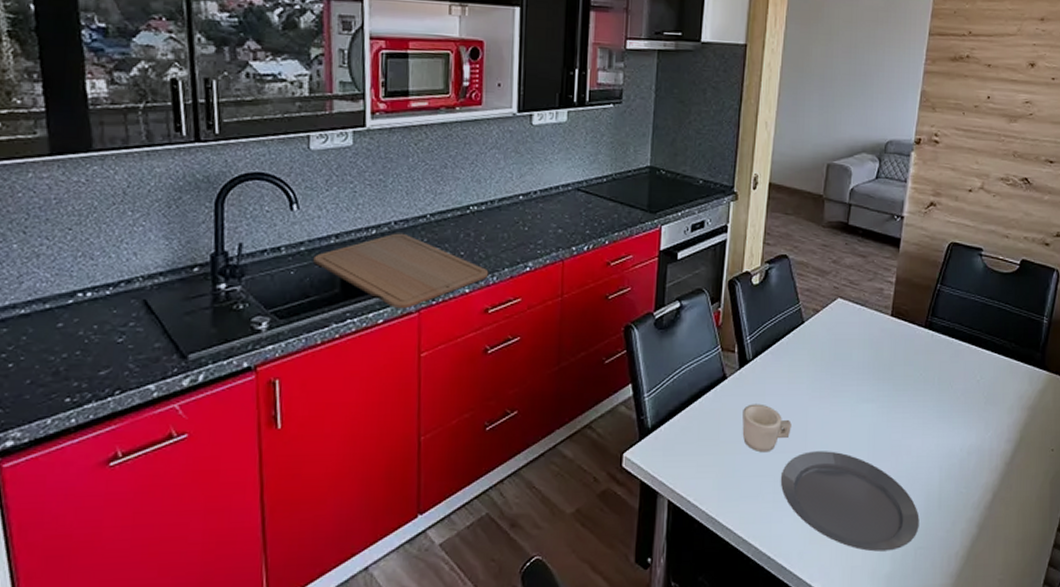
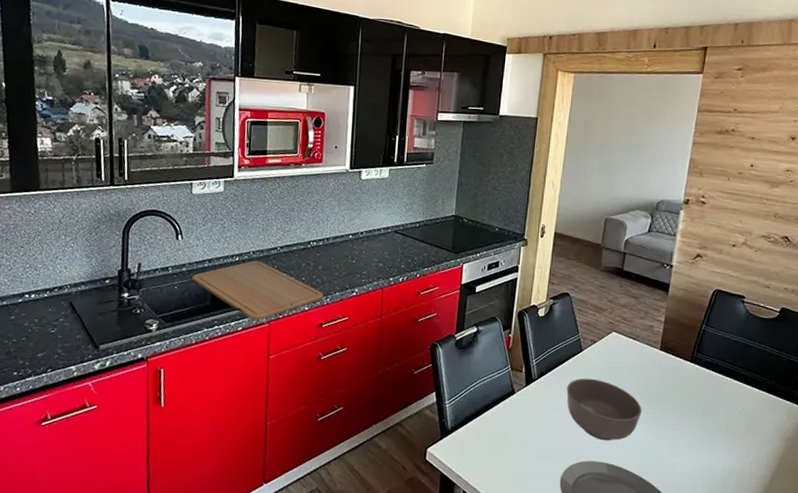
cup: present [742,403,792,453] -> none [527,416,570,458]
bowl: none [786,354,872,427] -> present [566,378,642,441]

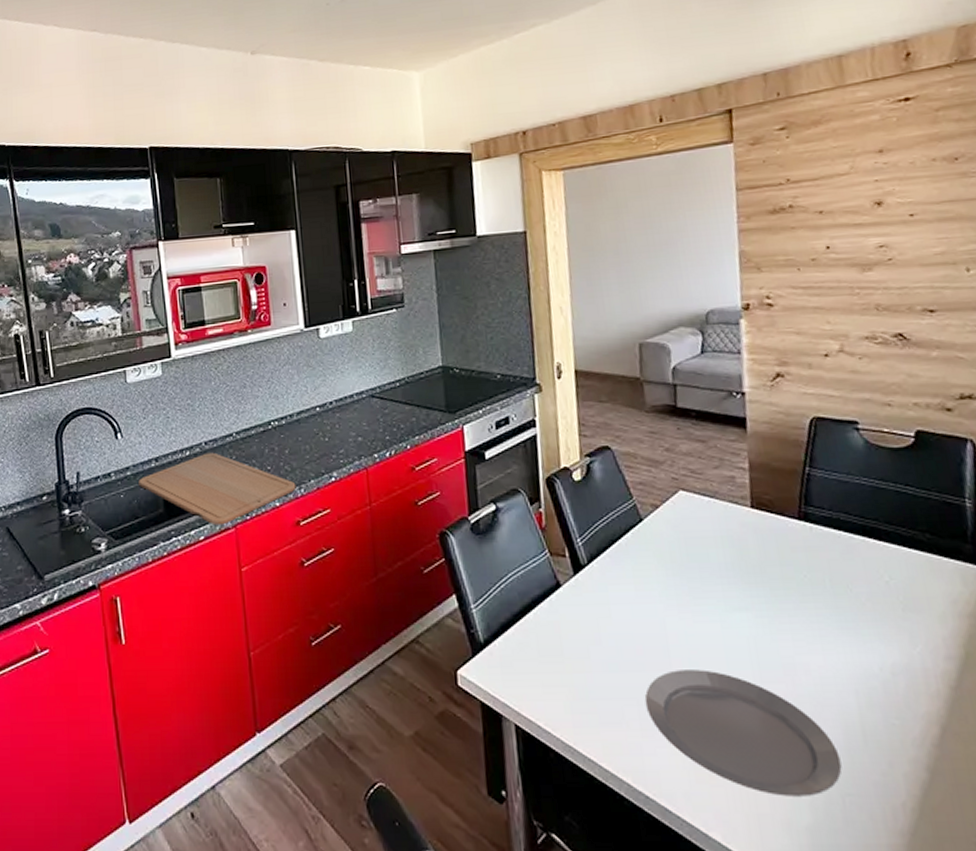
bowl: present [566,378,642,441] -> none [630,556,744,640]

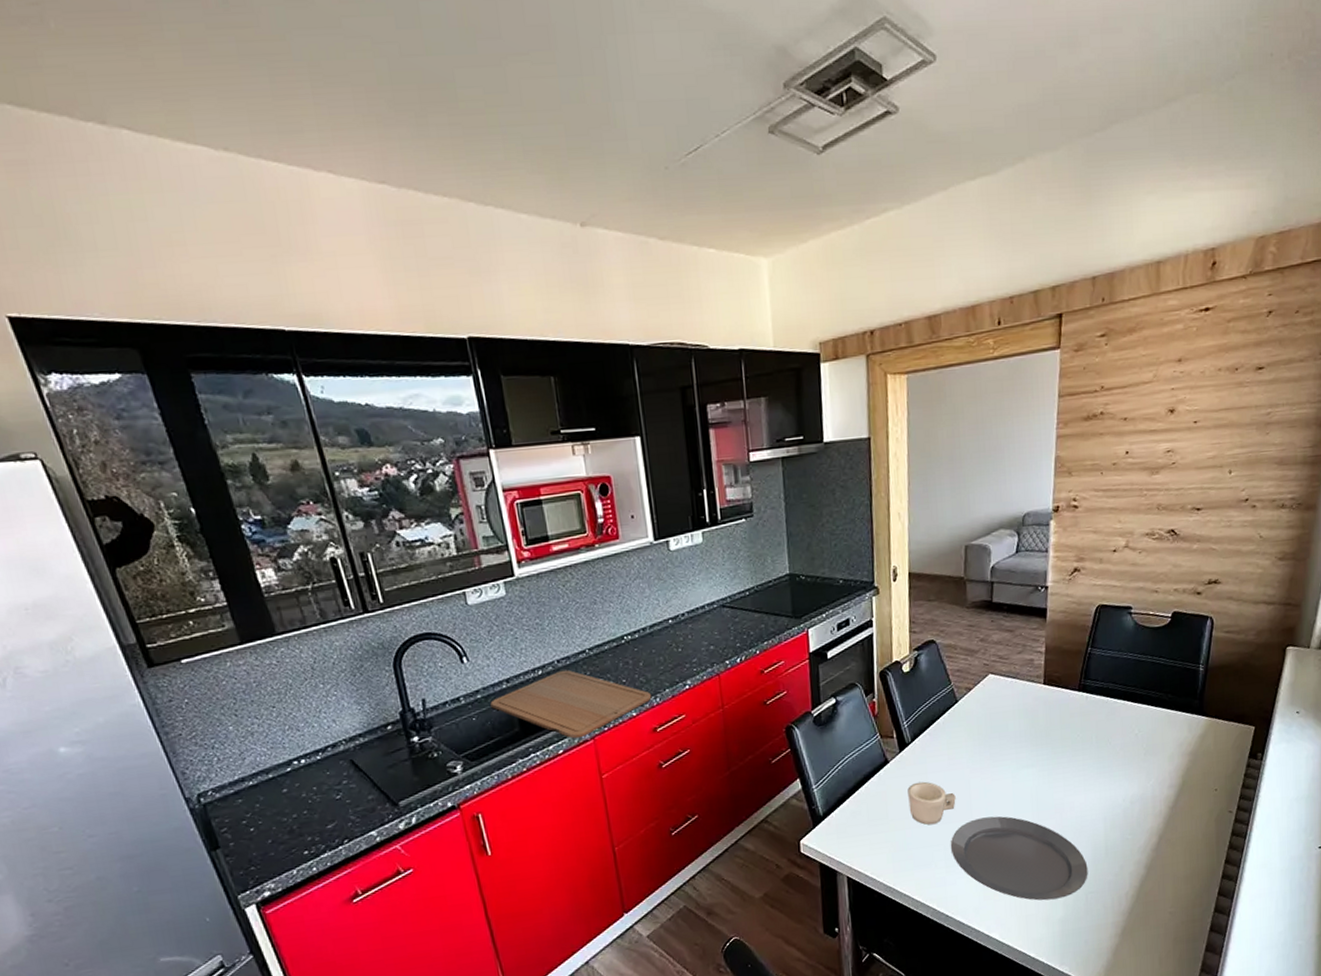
cup: none [586,614,649,671] -> present [907,781,956,825]

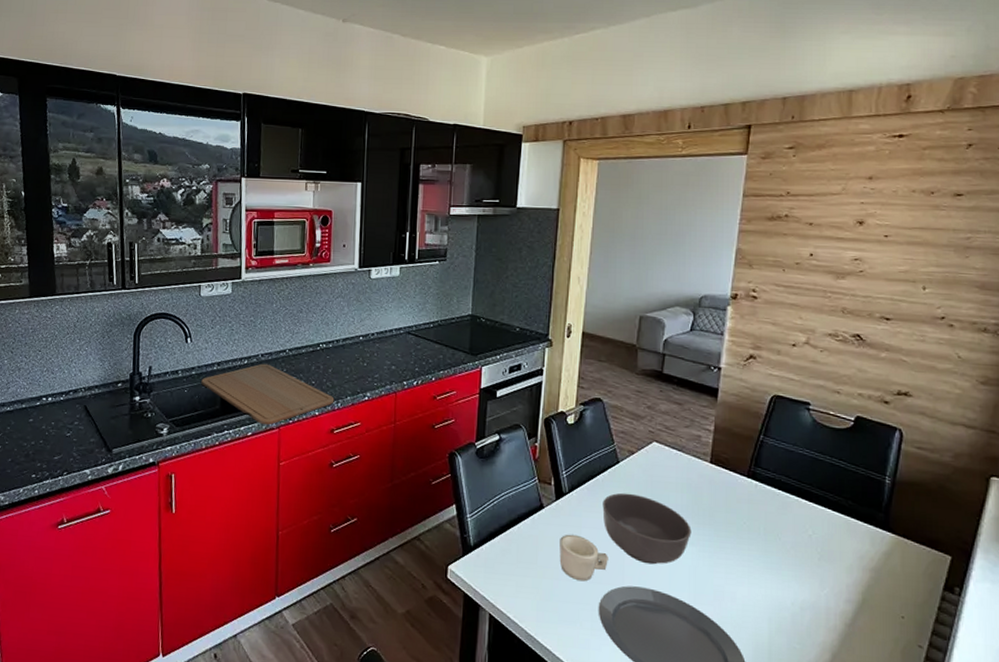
bowl: none [945,729,1031,795] -> present [602,492,692,565]

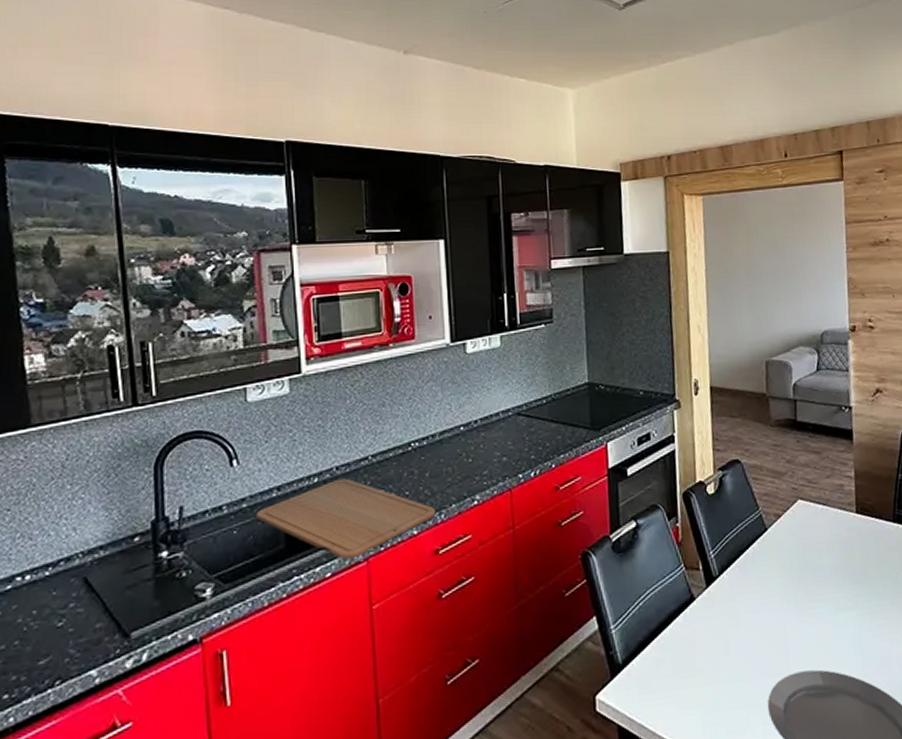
cup: present [559,534,608,582] -> none [716,624,771,680]
bowl: present [602,492,692,565] -> none [756,563,850,642]

